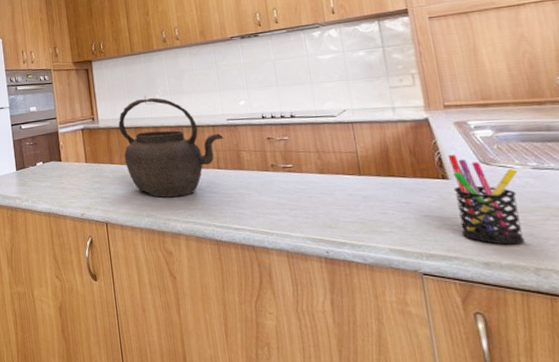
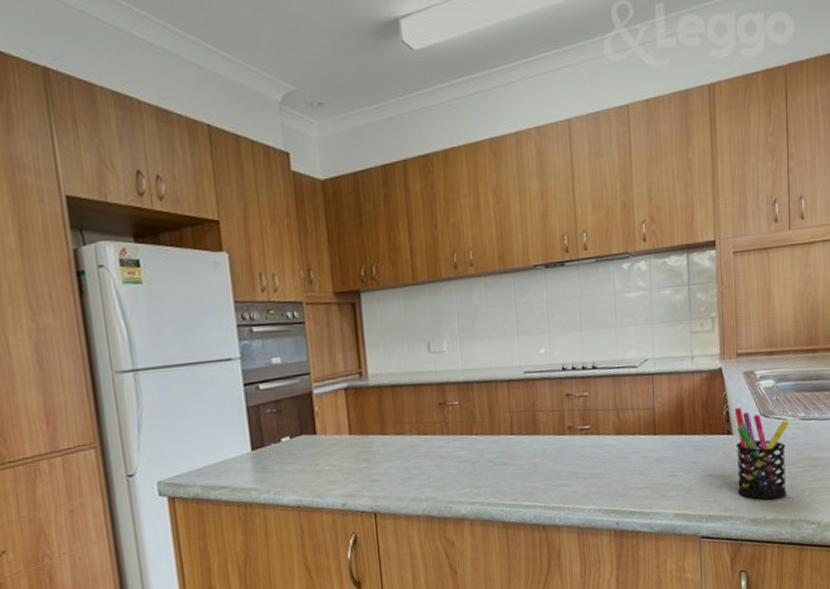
kettle: present [118,97,224,197] -> none [393,343,520,475]

